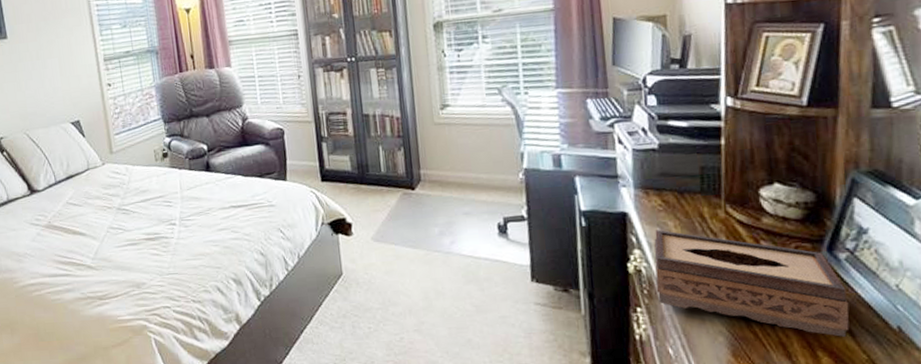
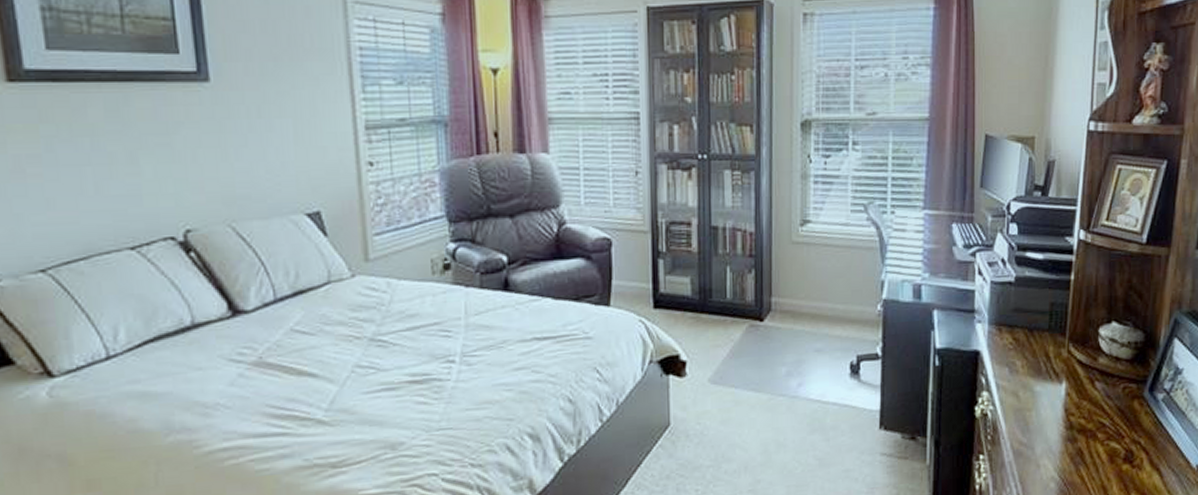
tissue box: present [654,230,850,337] -> none [999,370,1161,478]

